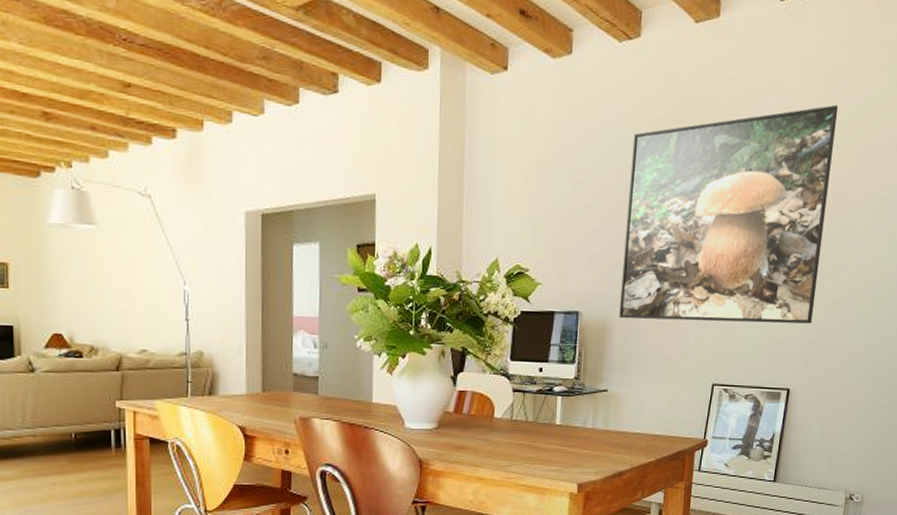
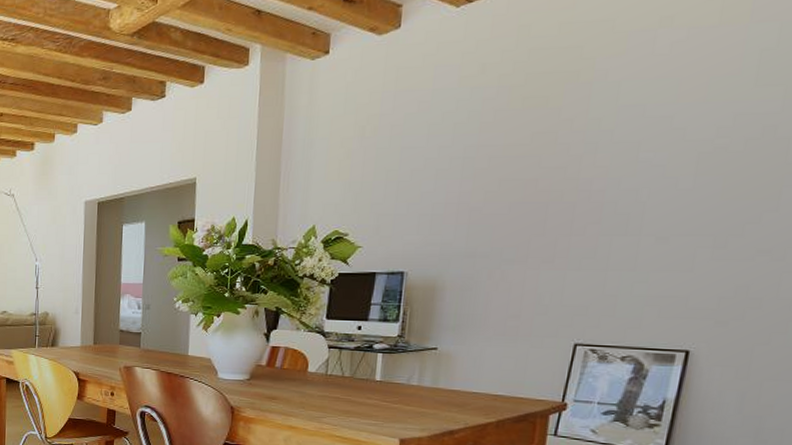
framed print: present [619,105,839,324] -> none [452,27,769,278]

